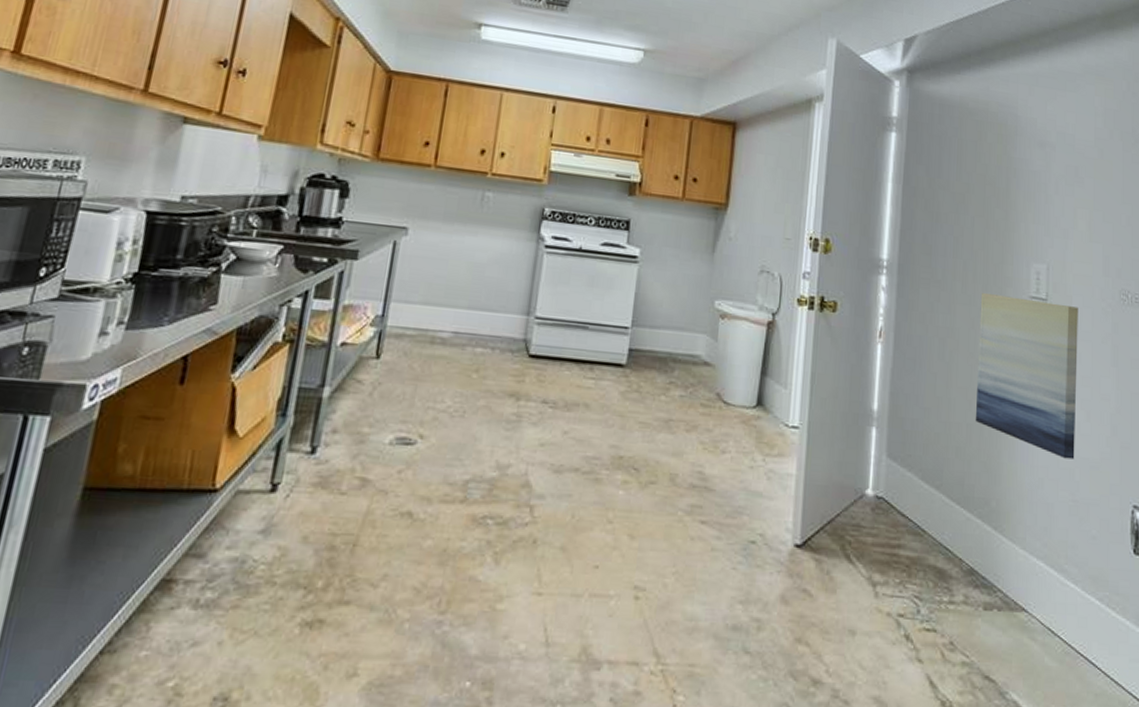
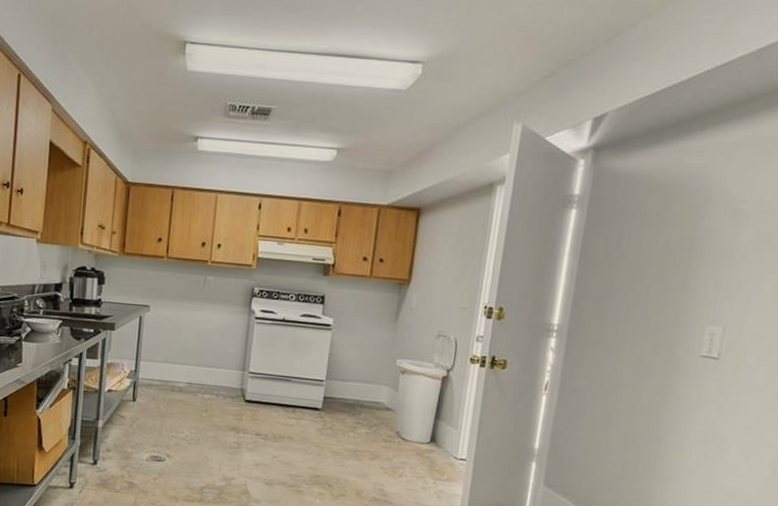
wall art: present [975,293,1078,460] -> none [631,353,752,495]

